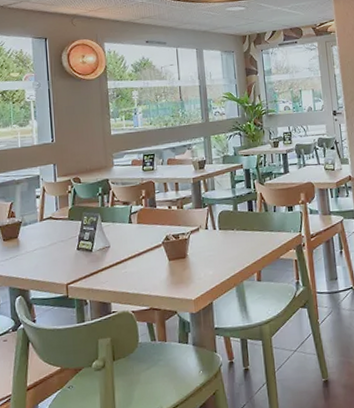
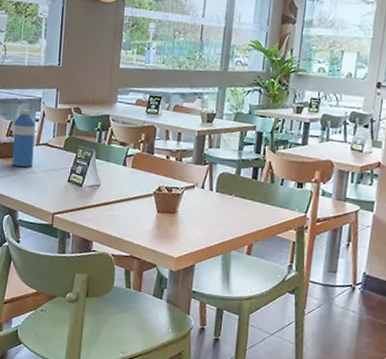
water bottle: none [15,188,39,246] -> present [12,109,36,167]

